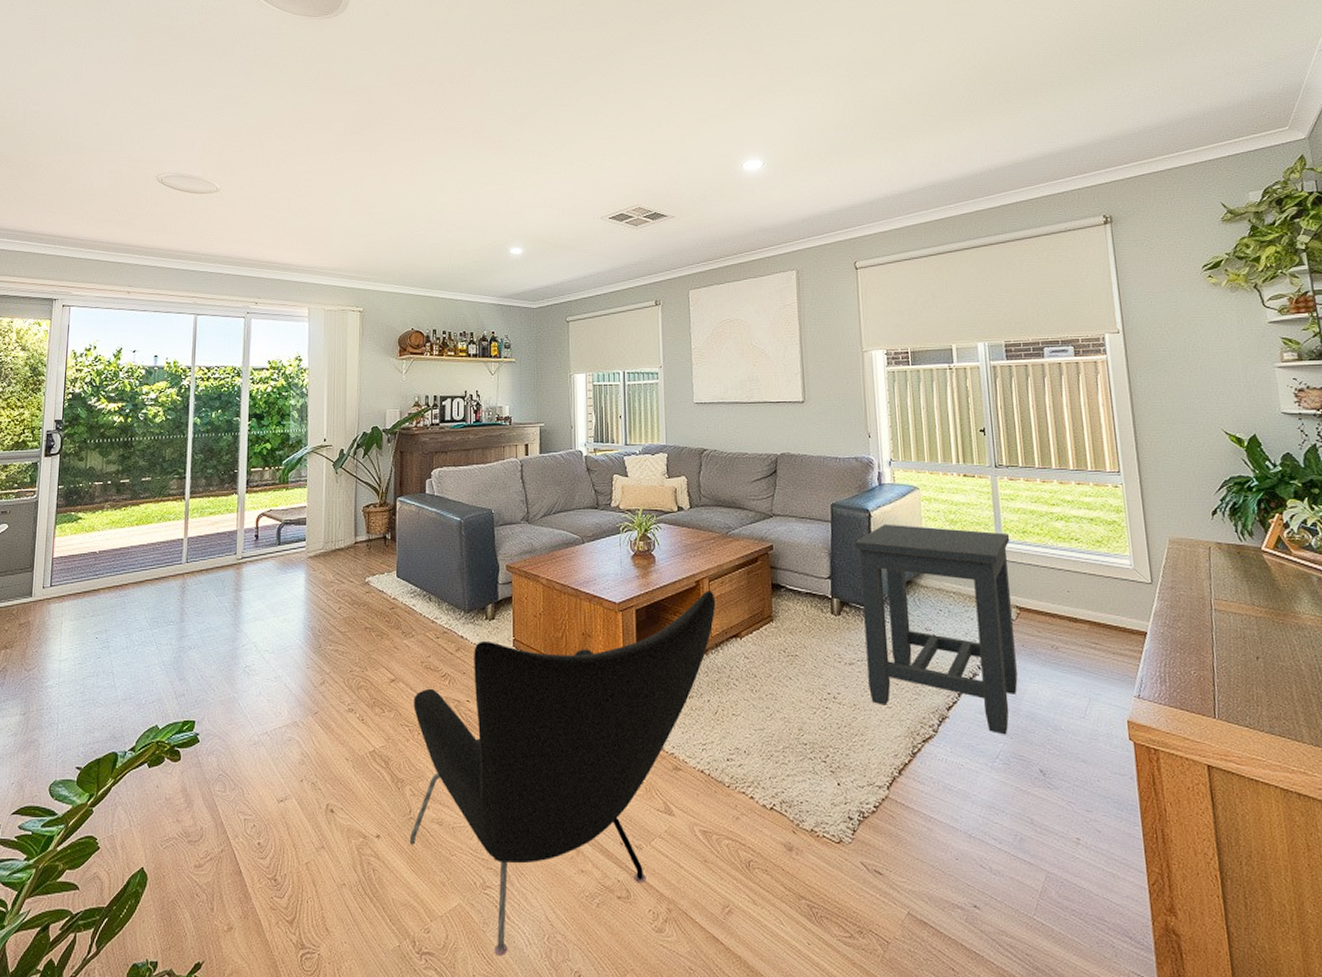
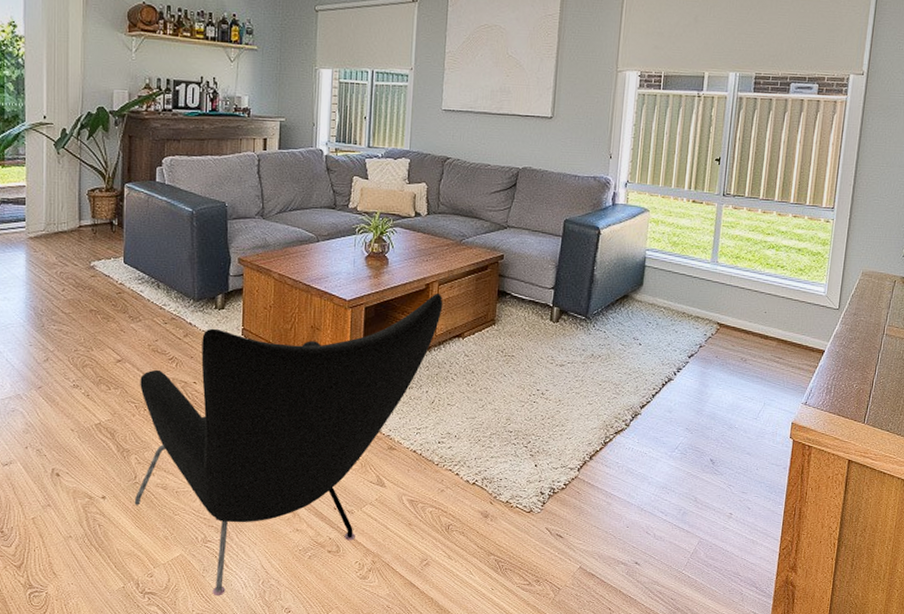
side table: present [854,524,1018,735] -> none [574,241,724,430]

